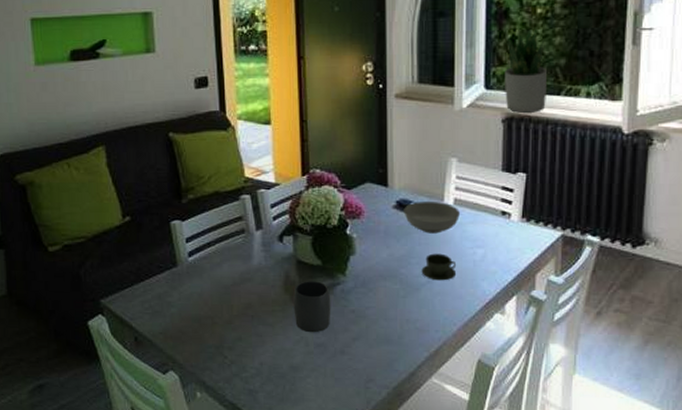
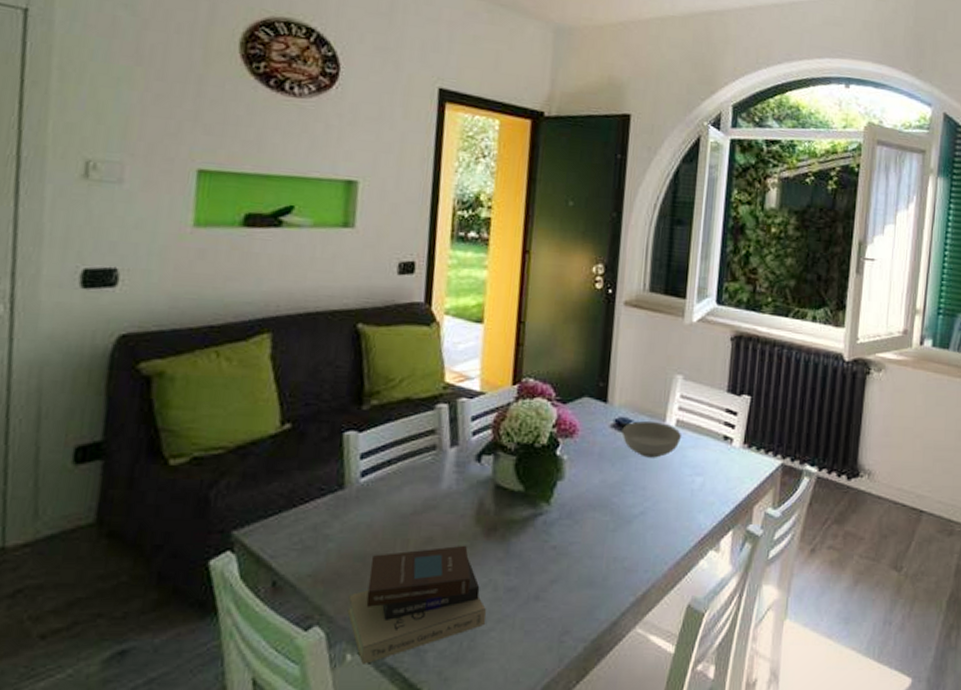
books: none [192,309,302,400] -> present [347,545,487,664]
mug: present [293,281,331,333] -> none [484,510,530,574]
teacup: present [421,253,457,281] -> none [635,480,674,512]
planter: present [505,29,548,113] -> none [735,248,778,333]

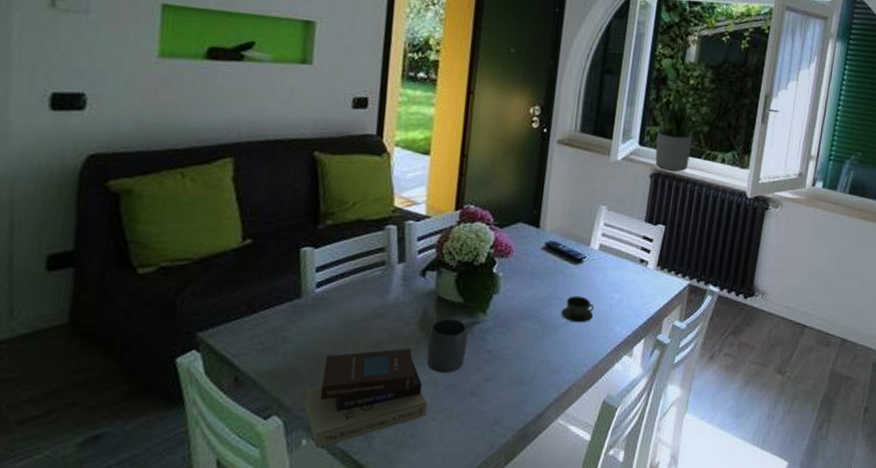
mug: none [484,510,530,574] -> present [426,318,468,373]
bowl: present [622,420,682,458] -> none [551,244,604,277]
teacup: none [635,480,674,512] -> present [561,295,595,323]
planter: none [735,248,778,333] -> present [655,98,694,171]

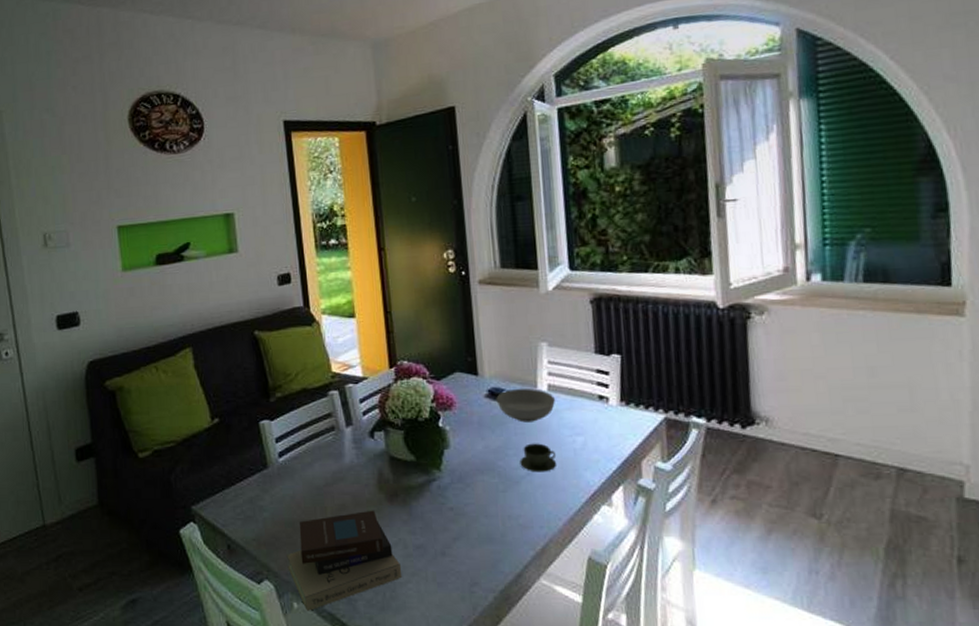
mug: present [426,318,468,373] -> none [388,478,429,534]
bowl: none [551,244,604,277] -> present [496,388,556,423]
planter: present [655,98,694,171] -> none [588,207,634,292]

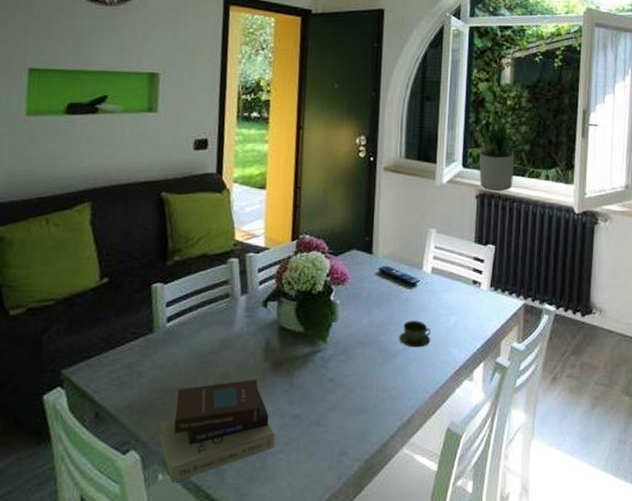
bowl: present [496,388,556,423] -> none [385,268,437,301]
planter: none [588,207,634,292] -> present [479,118,515,191]

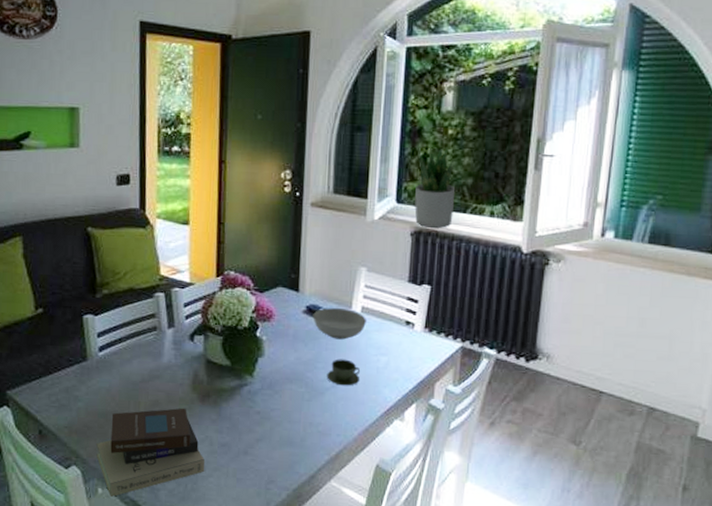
bowl: none [385,268,437,301] -> present [313,307,367,340]

